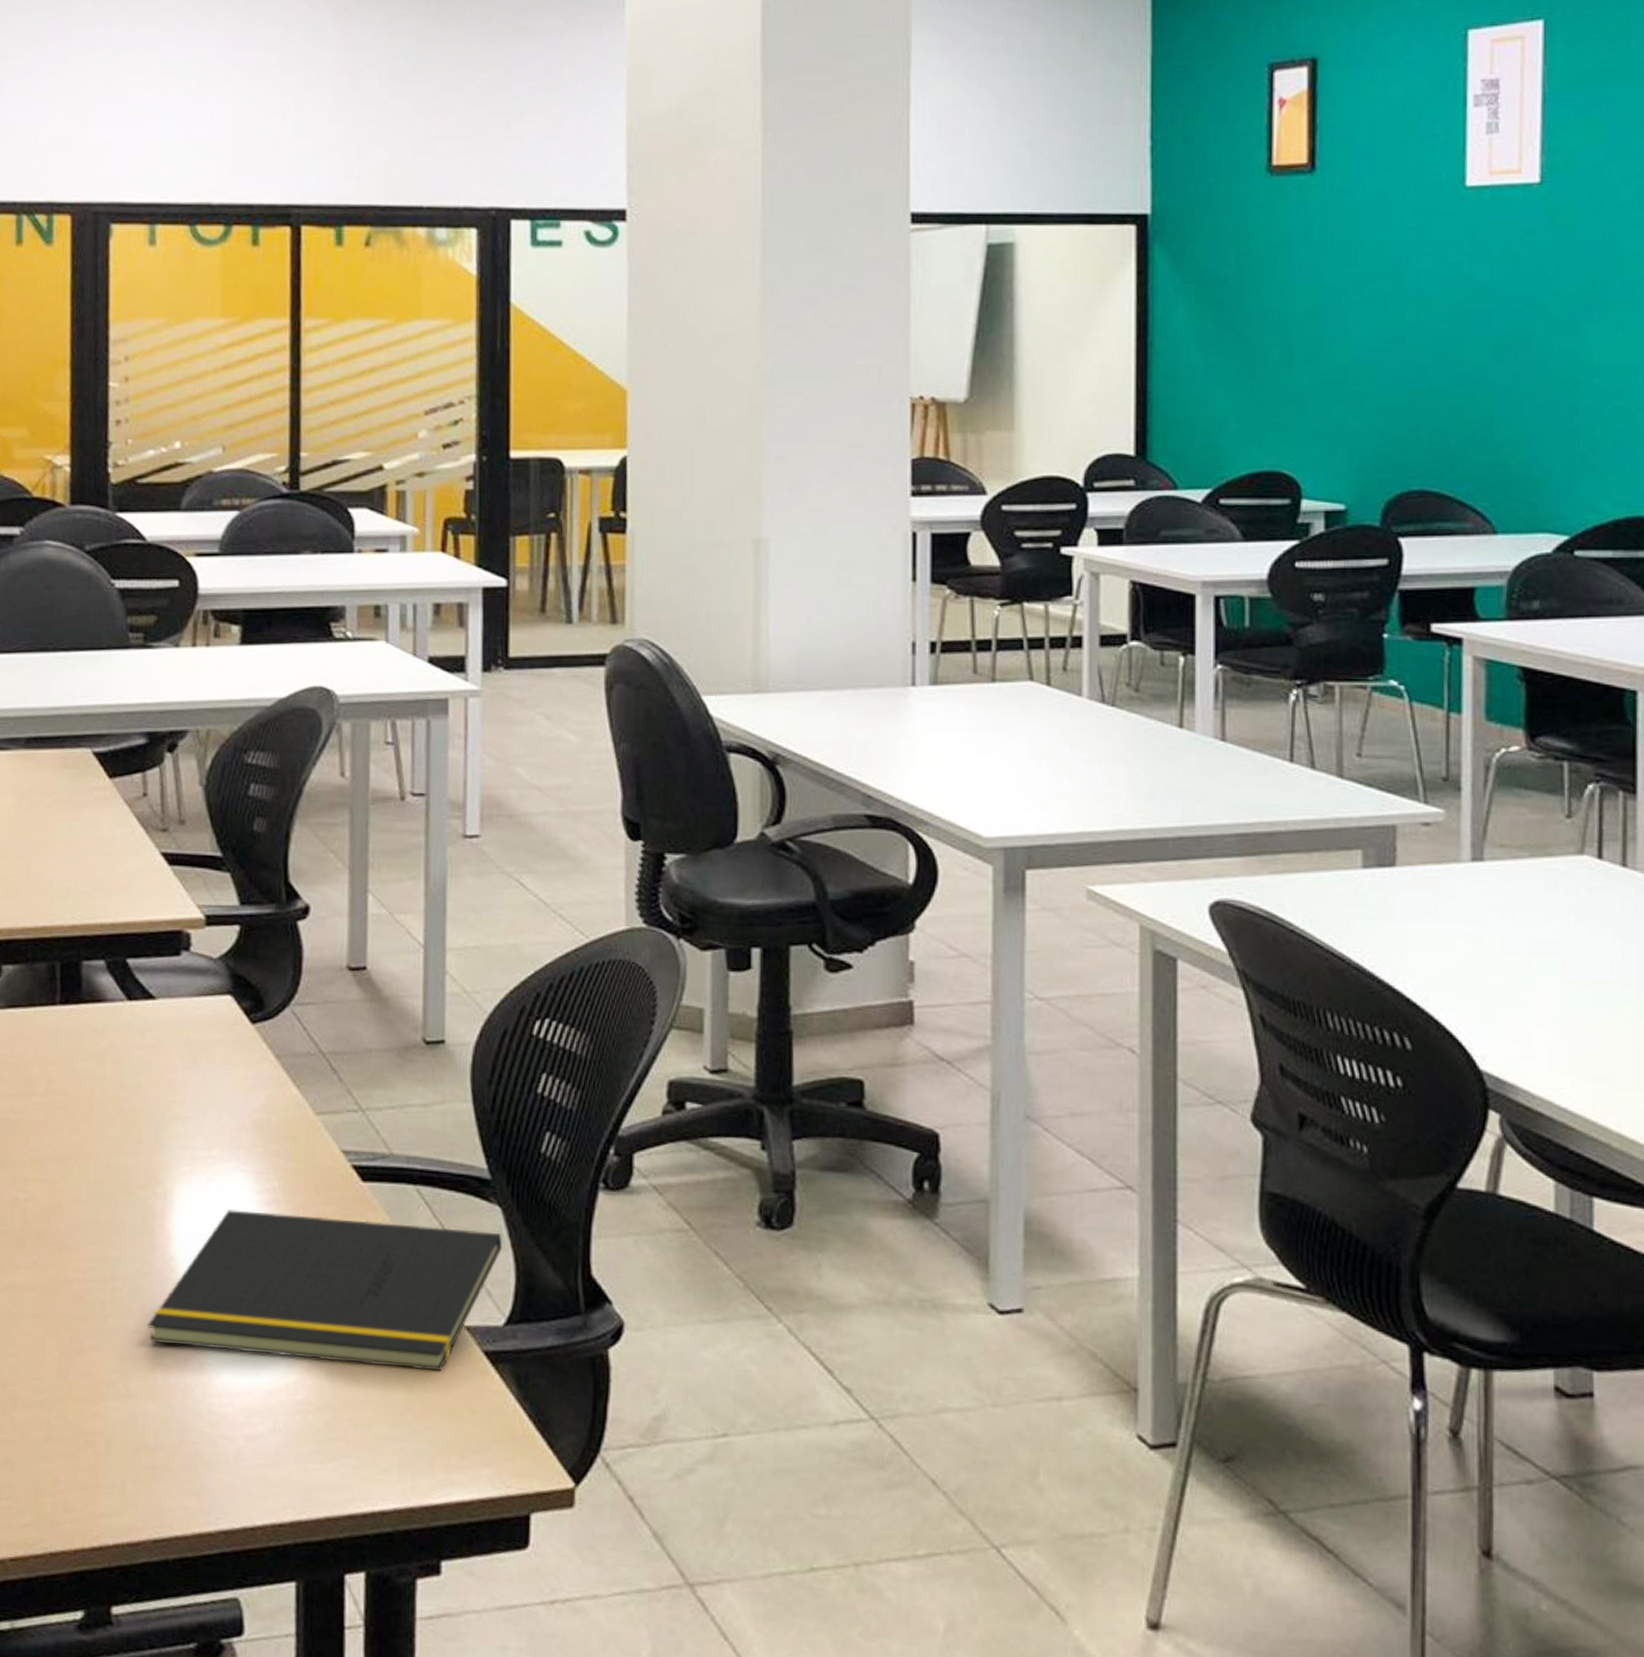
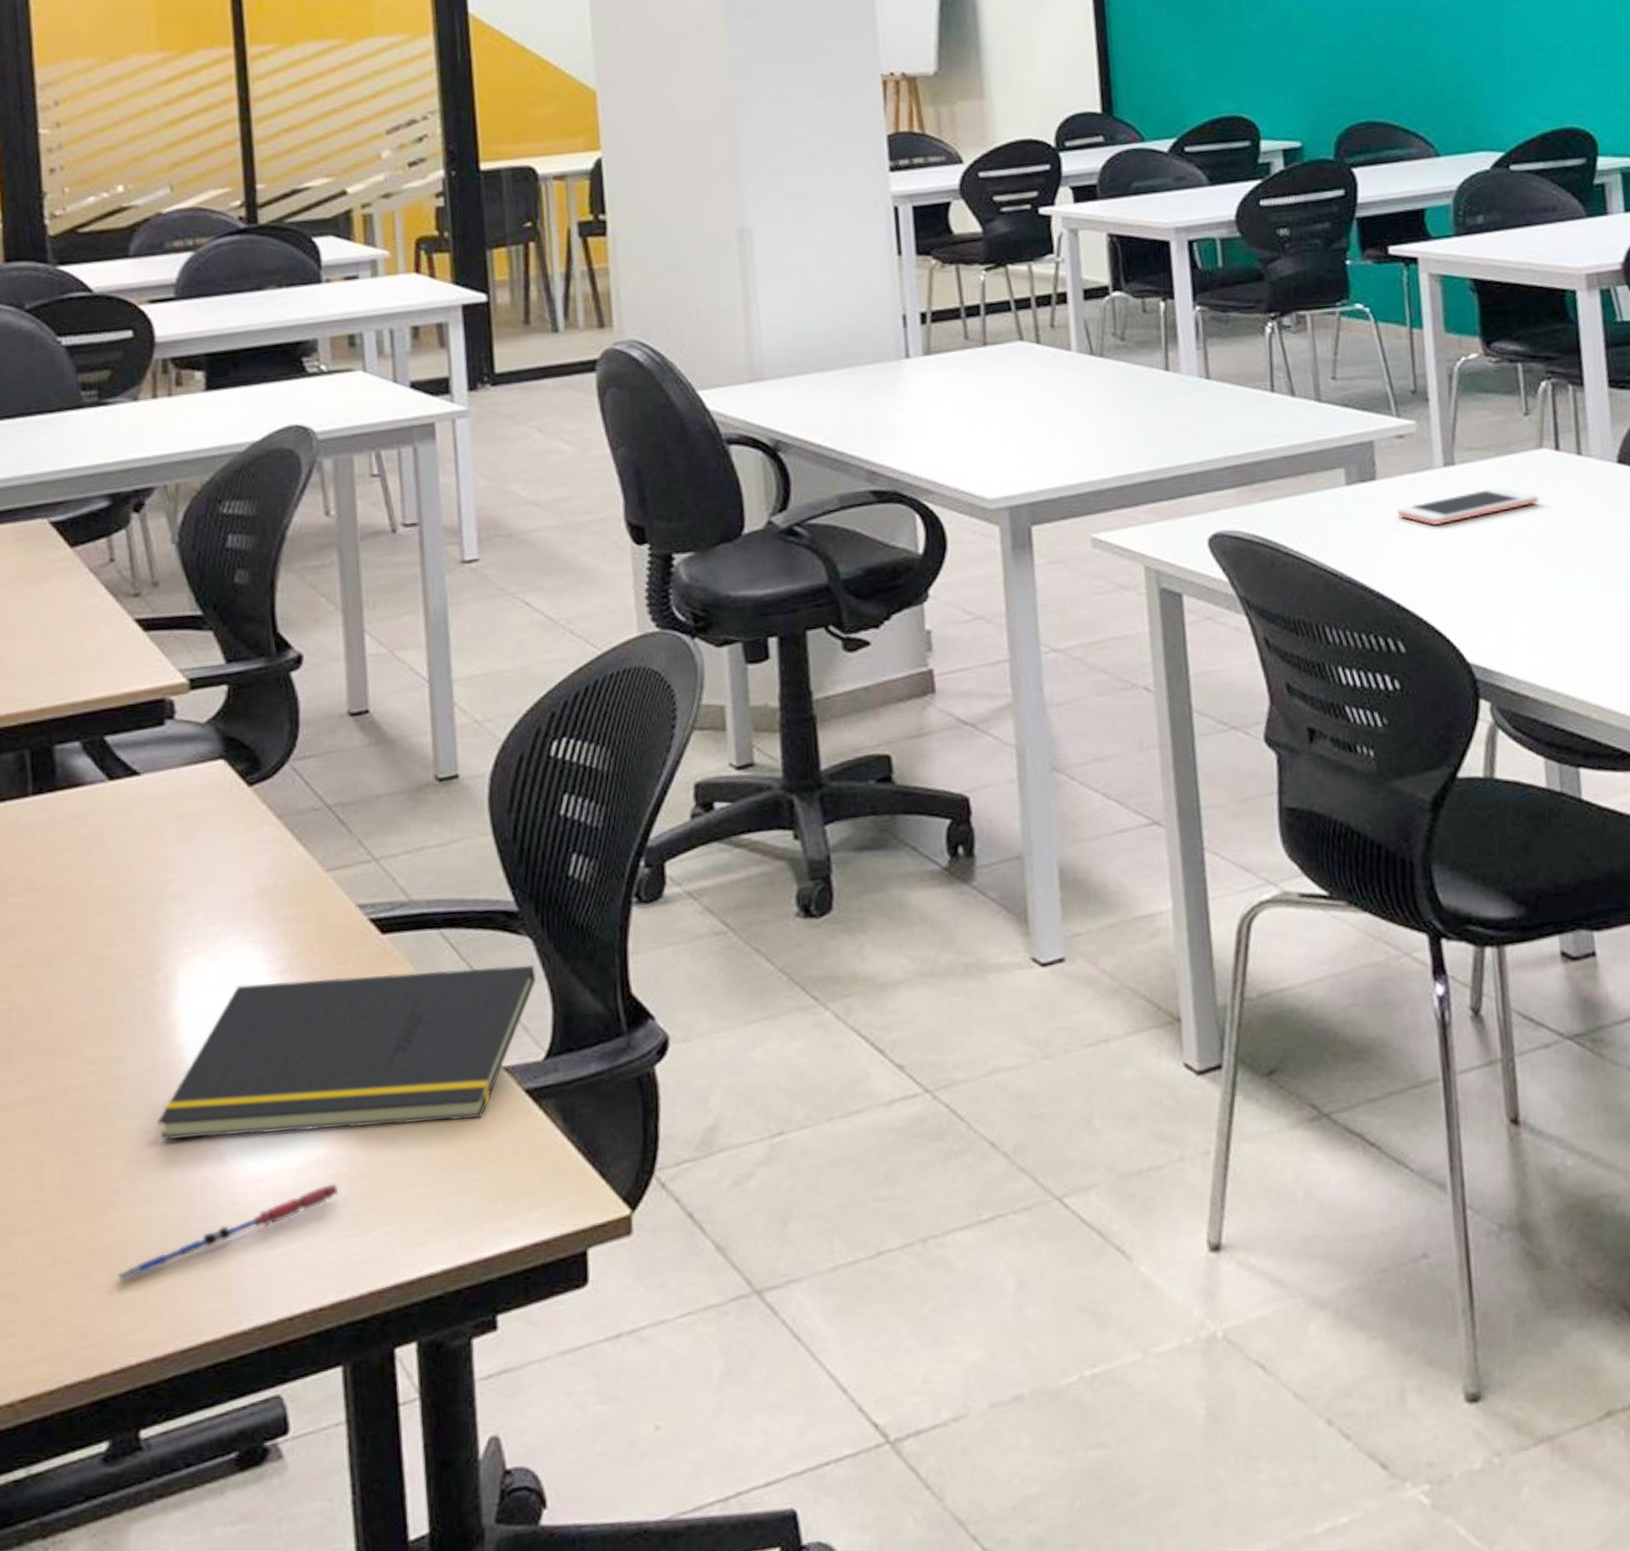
pen: none [102,1408,305,1468] -> present [117,1182,339,1282]
cell phone: none [1415,890,1574,922] -> present [1397,487,1539,526]

